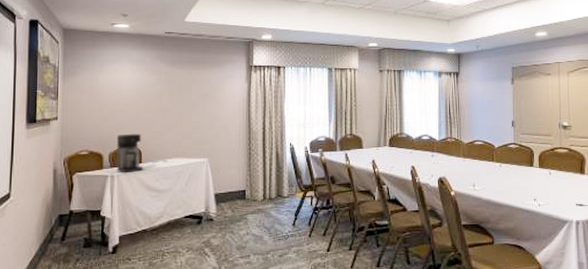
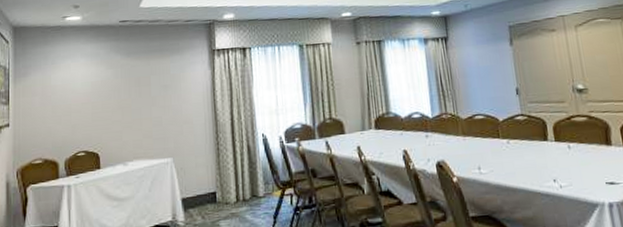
coffee maker: present [116,133,144,173] -> none [72,135,103,182]

